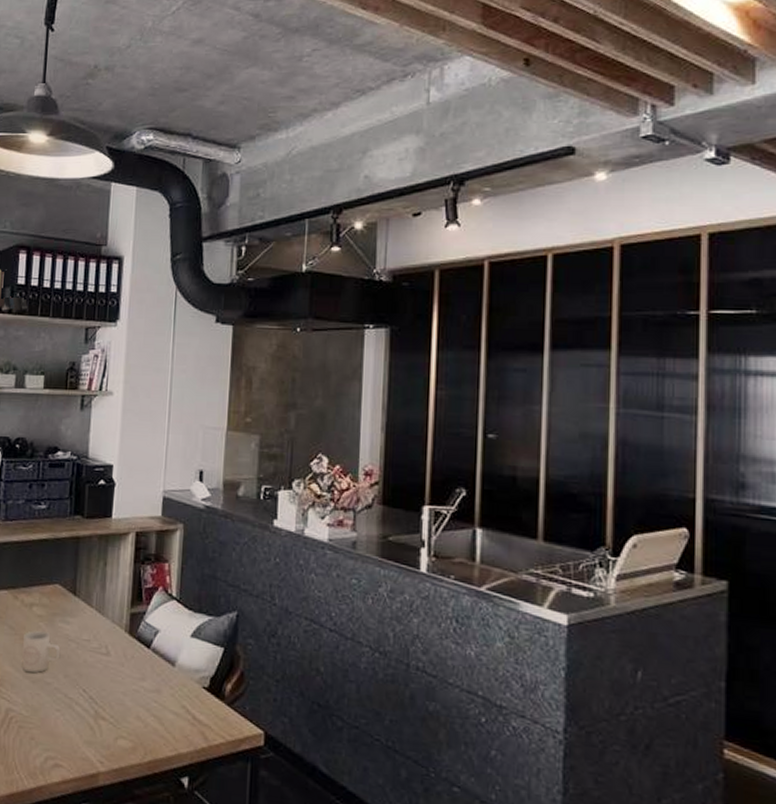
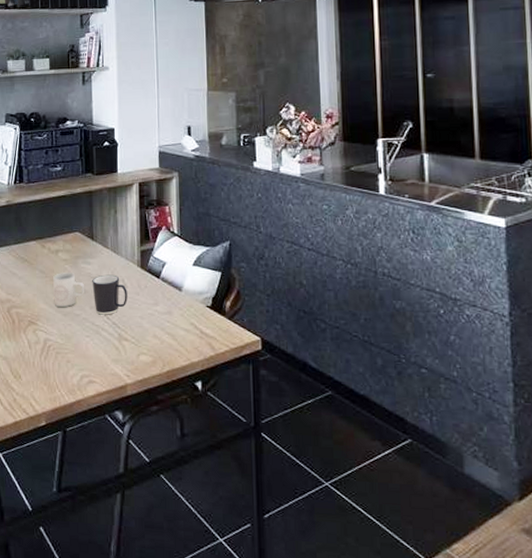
mug: none [69,638,110,687] -> present [92,274,127,315]

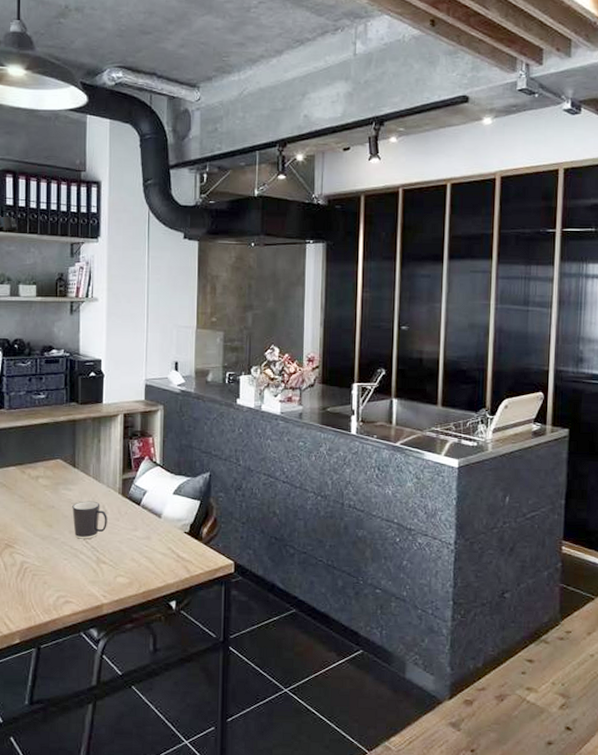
mug: present [52,273,85,308] -> none [31,498,65,532]

